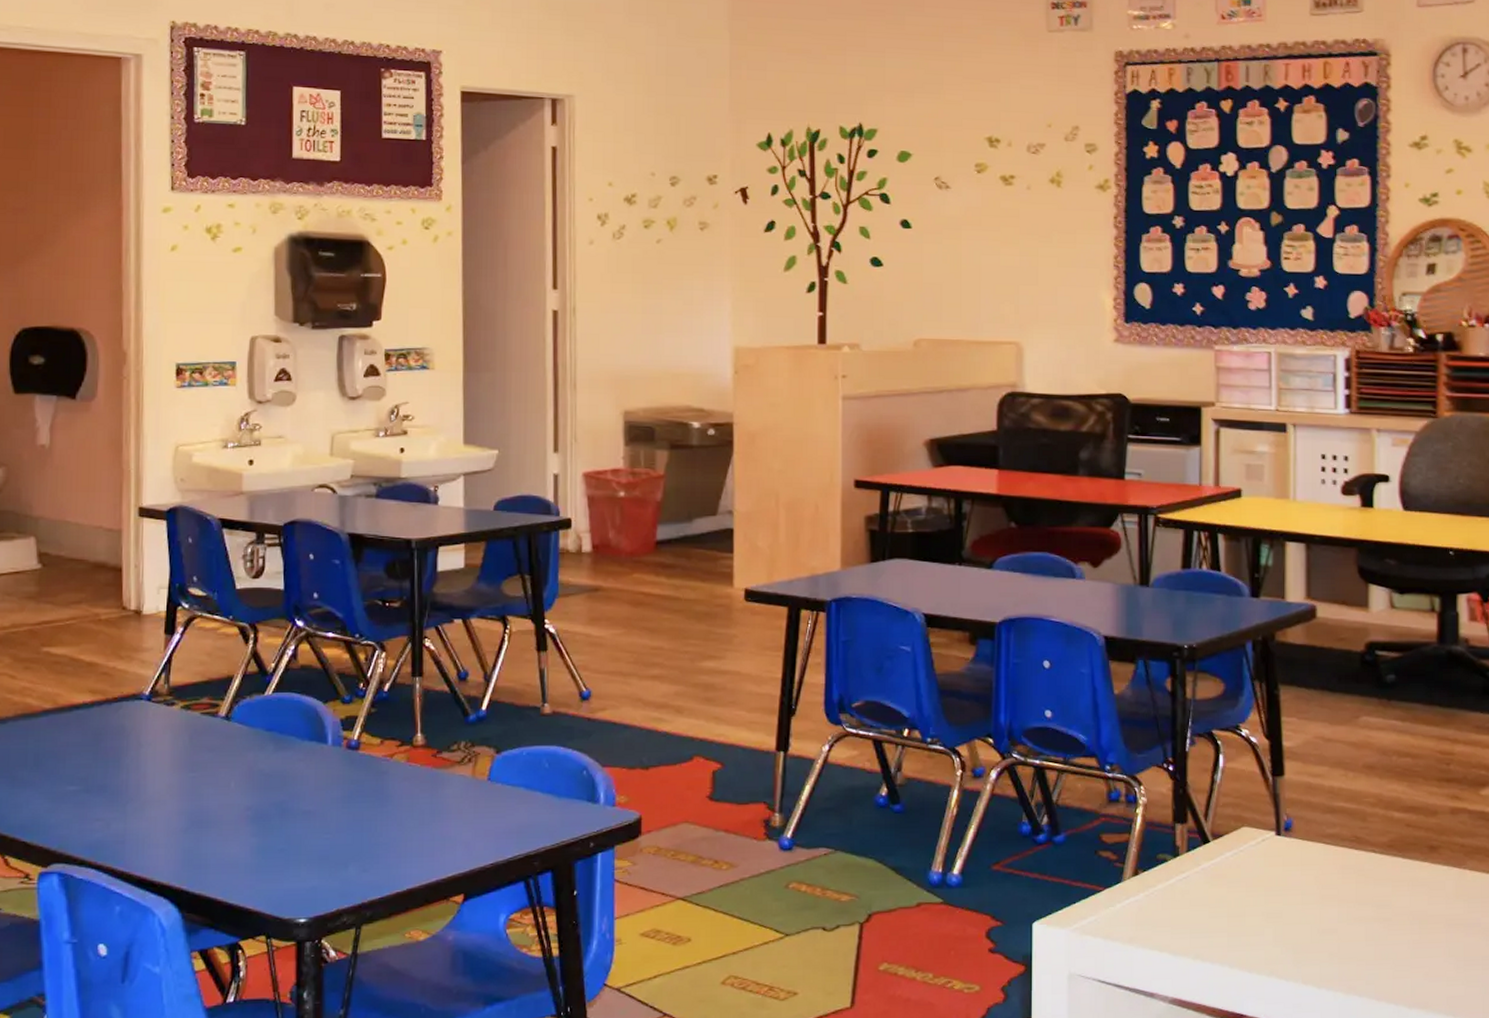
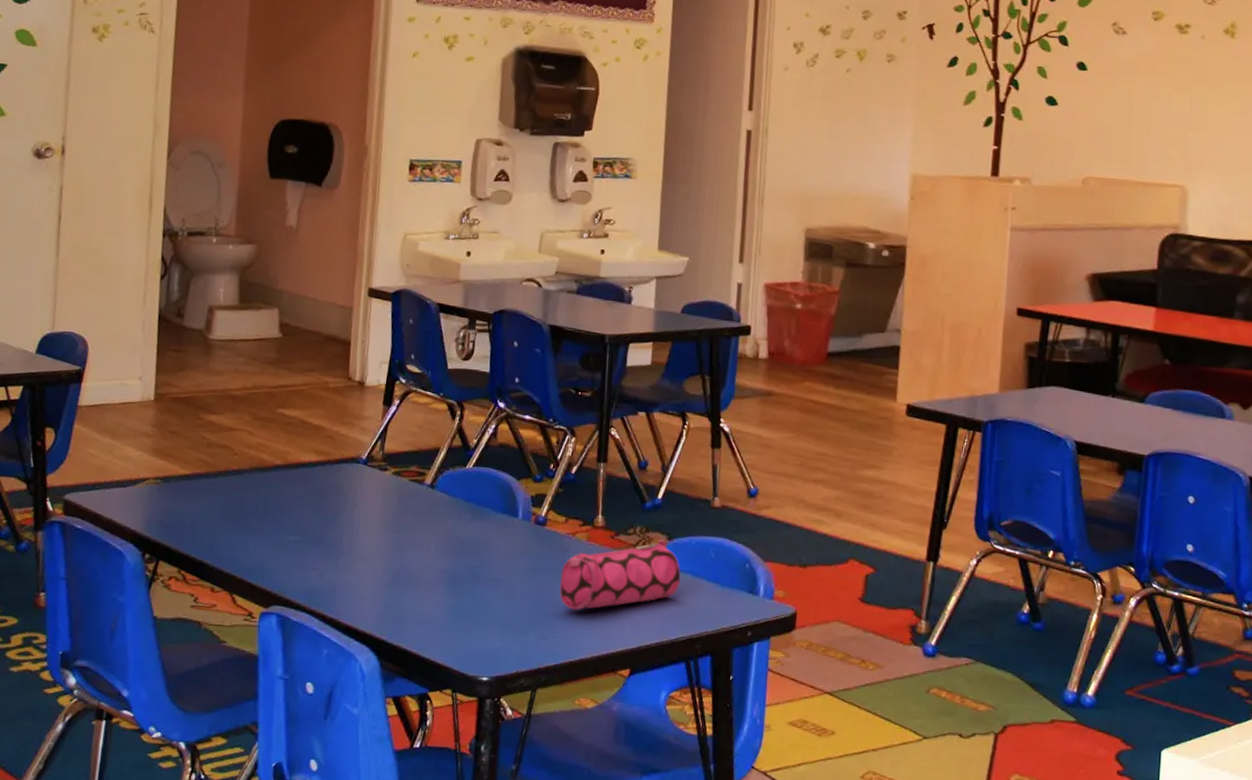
pencil case: none [379,753,513,837] -> present [559,539,681,610]

